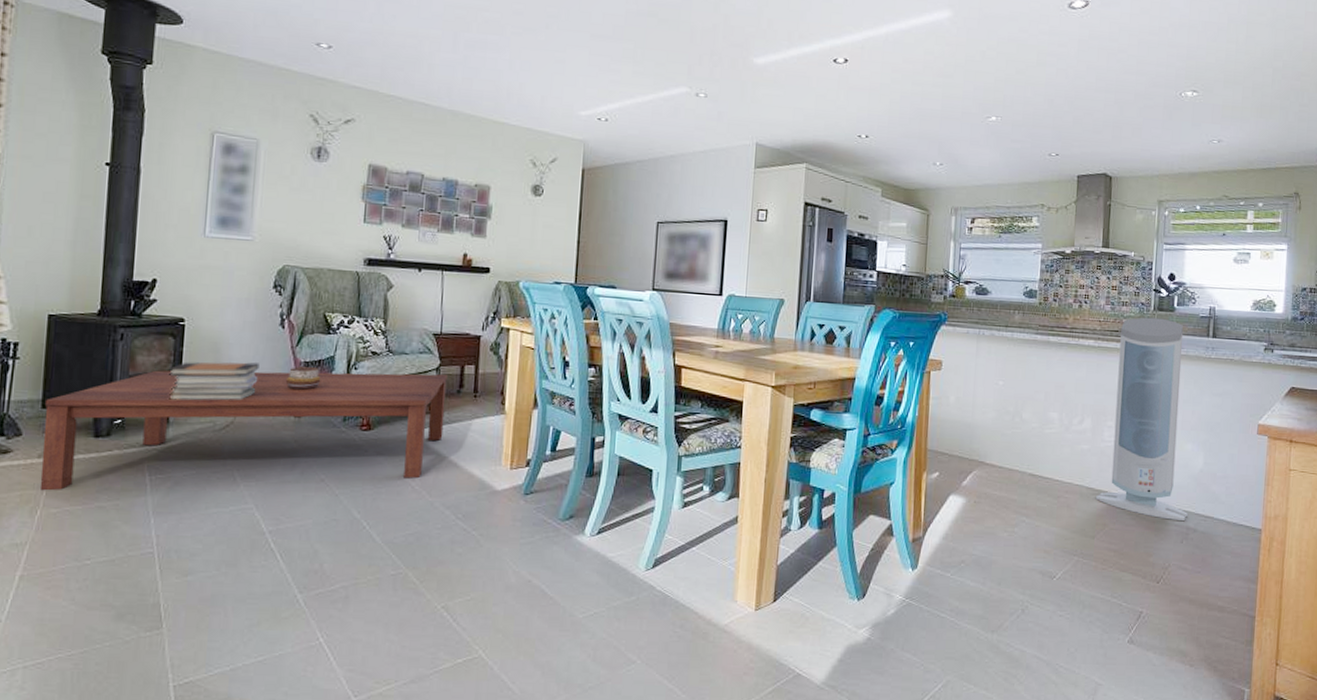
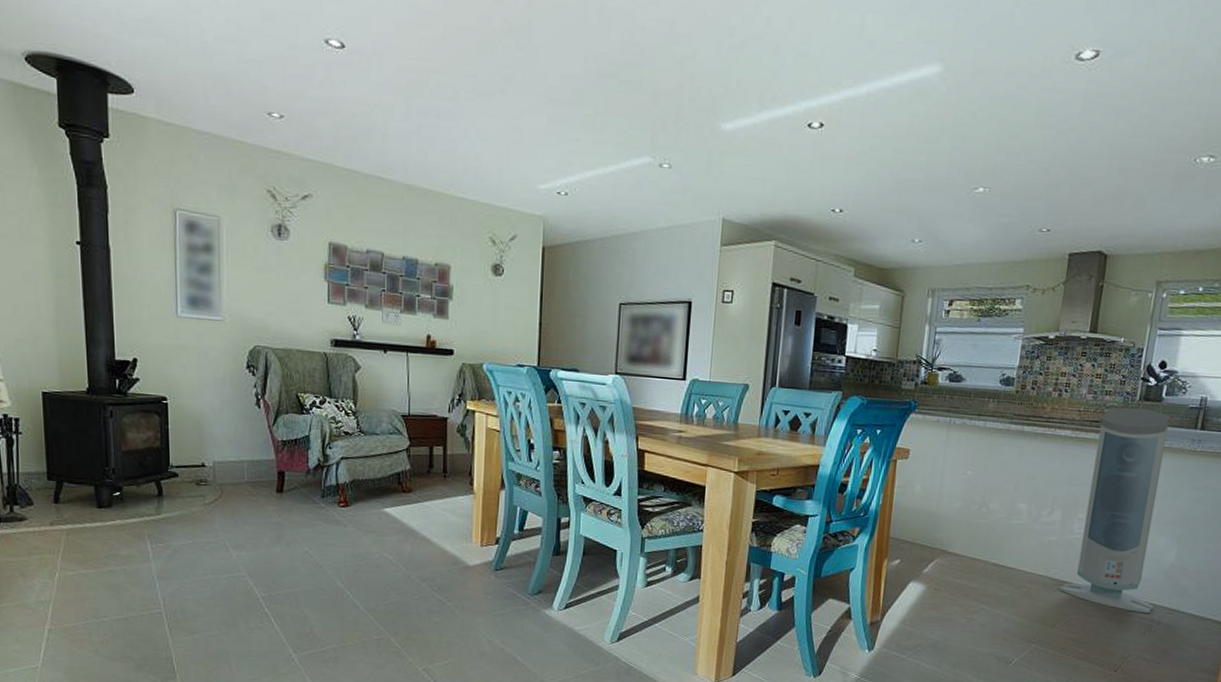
coffee table: present [39,370,447,491] -> none [50,446,417,556]
book stack: present [169,362,260,401] -> none [158,439,240,476]
decorative bowl: present [285,367,321,390] -> none [265,445,299,468]

